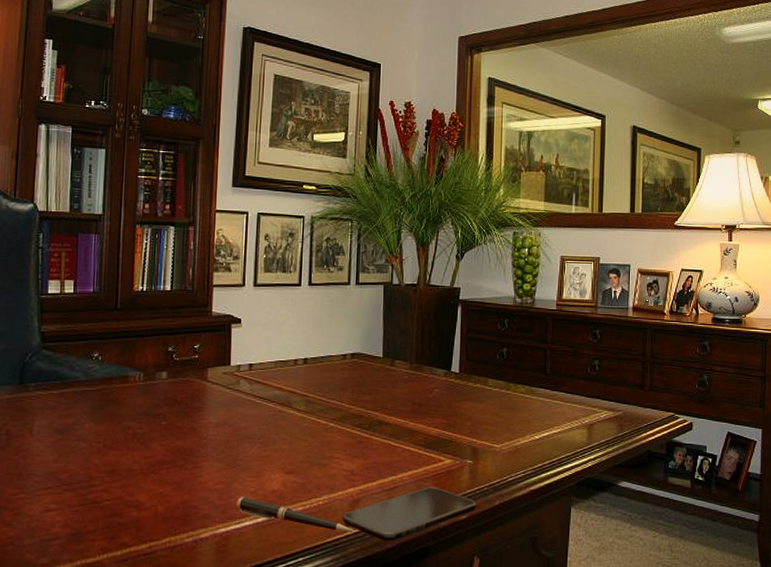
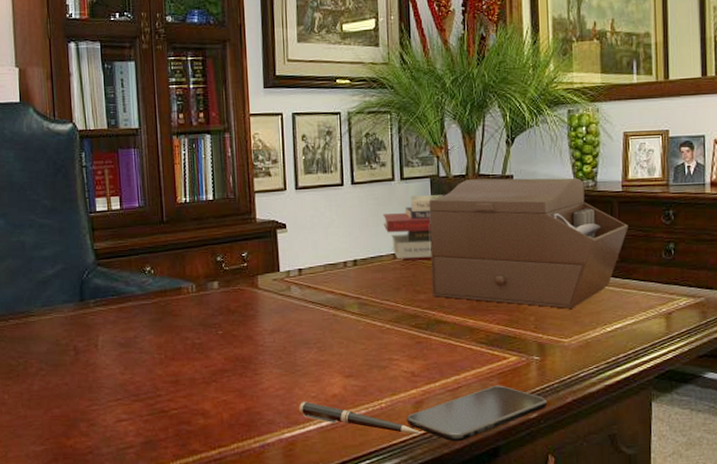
books: none [336,301,398,364] -> present [383,195,446,261]
sewing box: none [377,289,560,416] -> present [428,178,628,309]

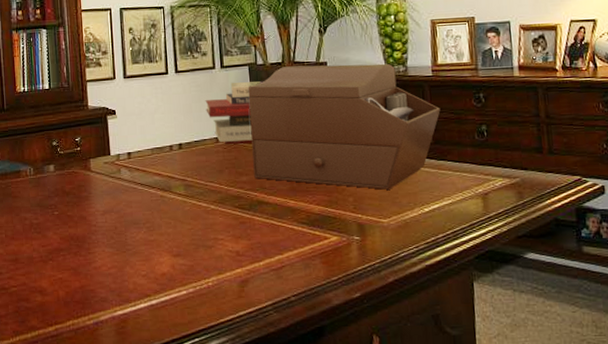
pen: present [299,402,420,434] -> none [130,280,246,313]
smartphone: present [406,385,548,442] -> none [232,265,370,321]

